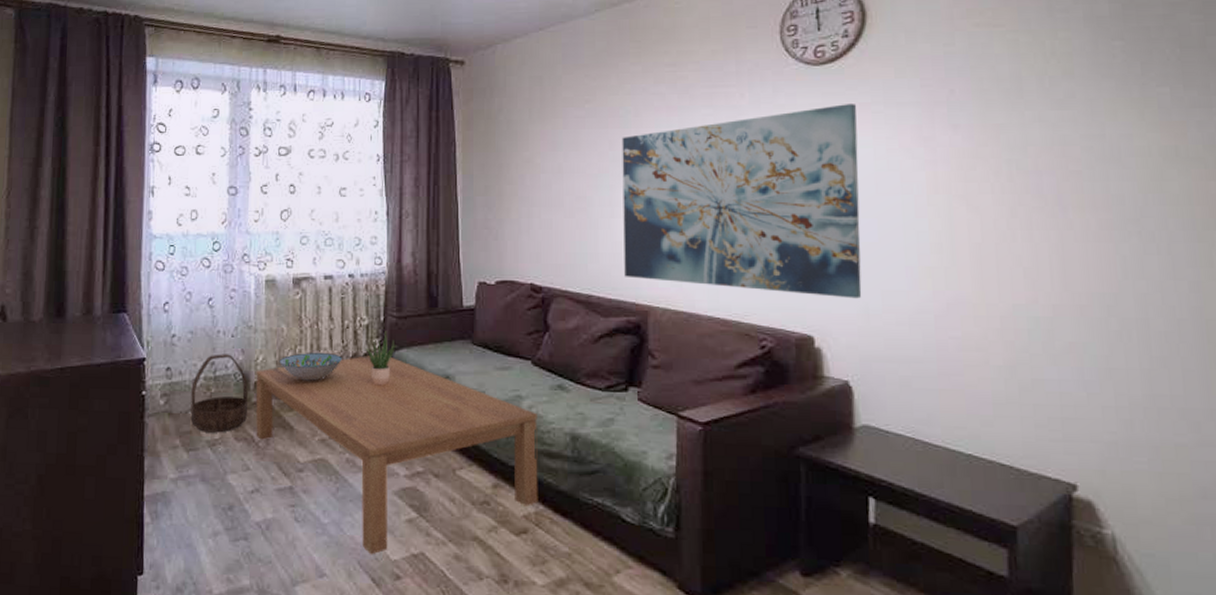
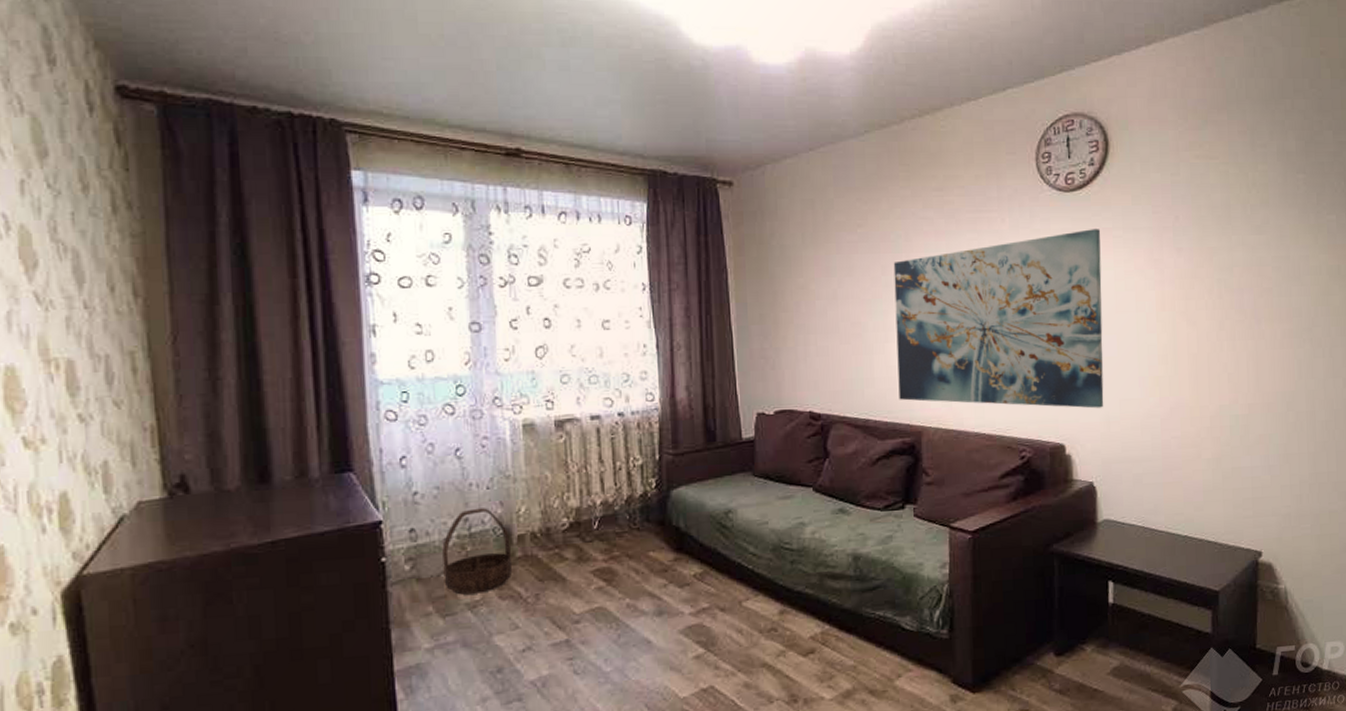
coffee table: present [256,356,538,555] -> none [519,496,824,696]
decorative bowl: present [279,353,342,381] -> none [544,497,616,529]
potted plant: present [364,331,397,386] -> none [639,469,675,526]

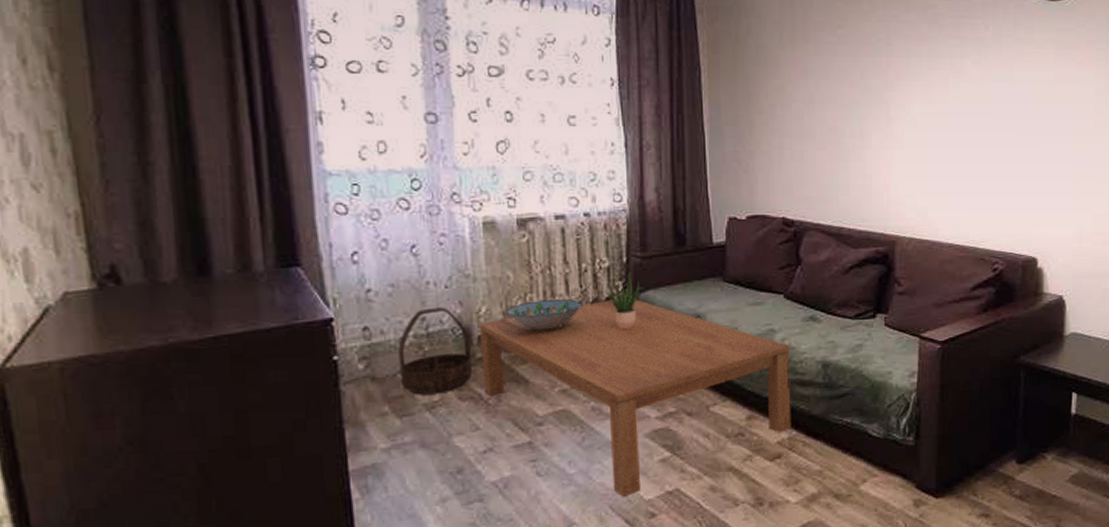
coffee table: none [519,496,824,696] -> present [479,299,791,498]
decorative bowl: none [544,497,616,529] -> present [506,299,581,331]
potted plant: none [639,469,675,526] -> present [606,272,643,330]
wall art: present [893,229,1104,409] -> none [873,40,1084,223]

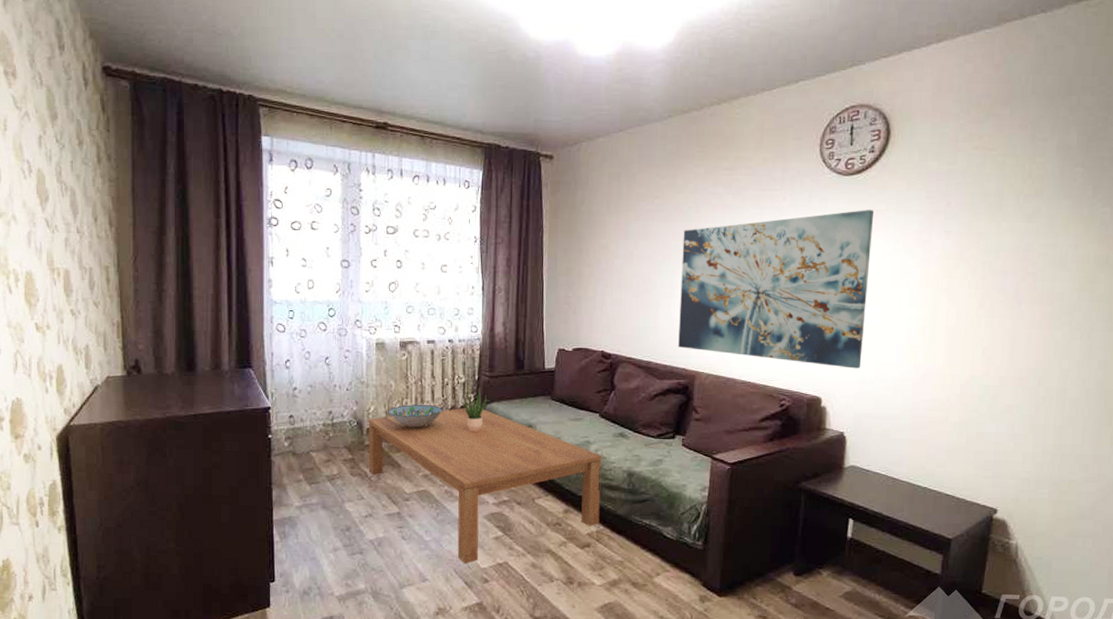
basket: present [398,307,473,395] -> none [312,404,362,470]
wall art: none [873,40,1084,223] -> present [678,210,875,369]

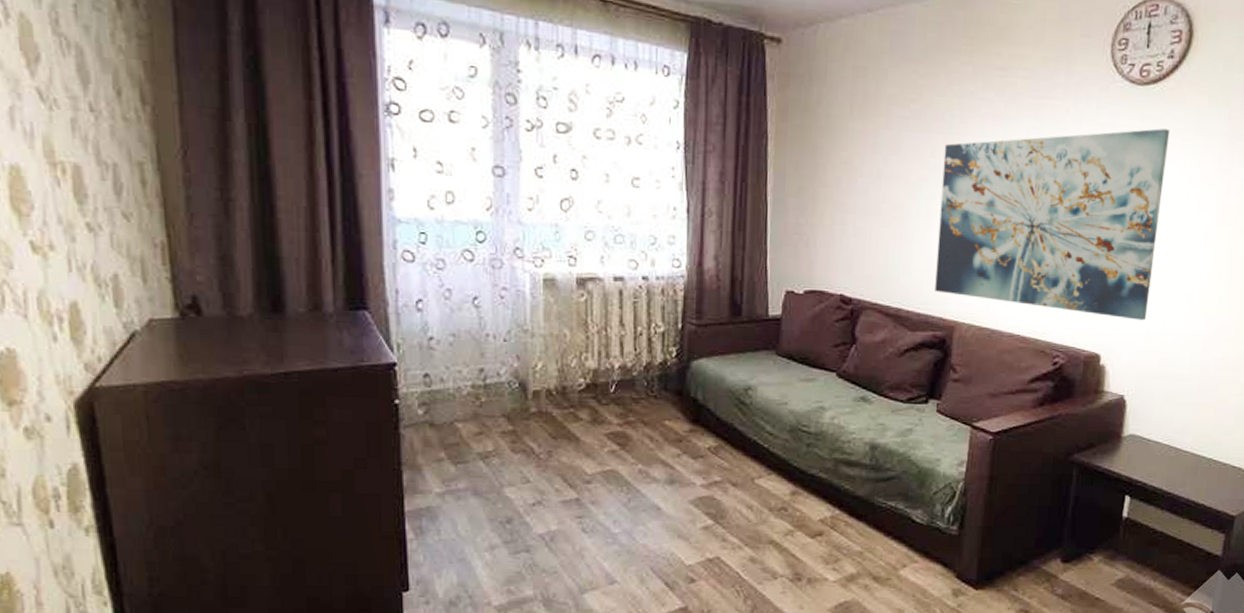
coffee table: present [368,408,602,565] -> none [534,365,839,561]
decorative bowl: present [388,404,442,428] -> none [561,360,634,391]
potted plant: present [461,387,489,432] -> none [659,339,696,396]

